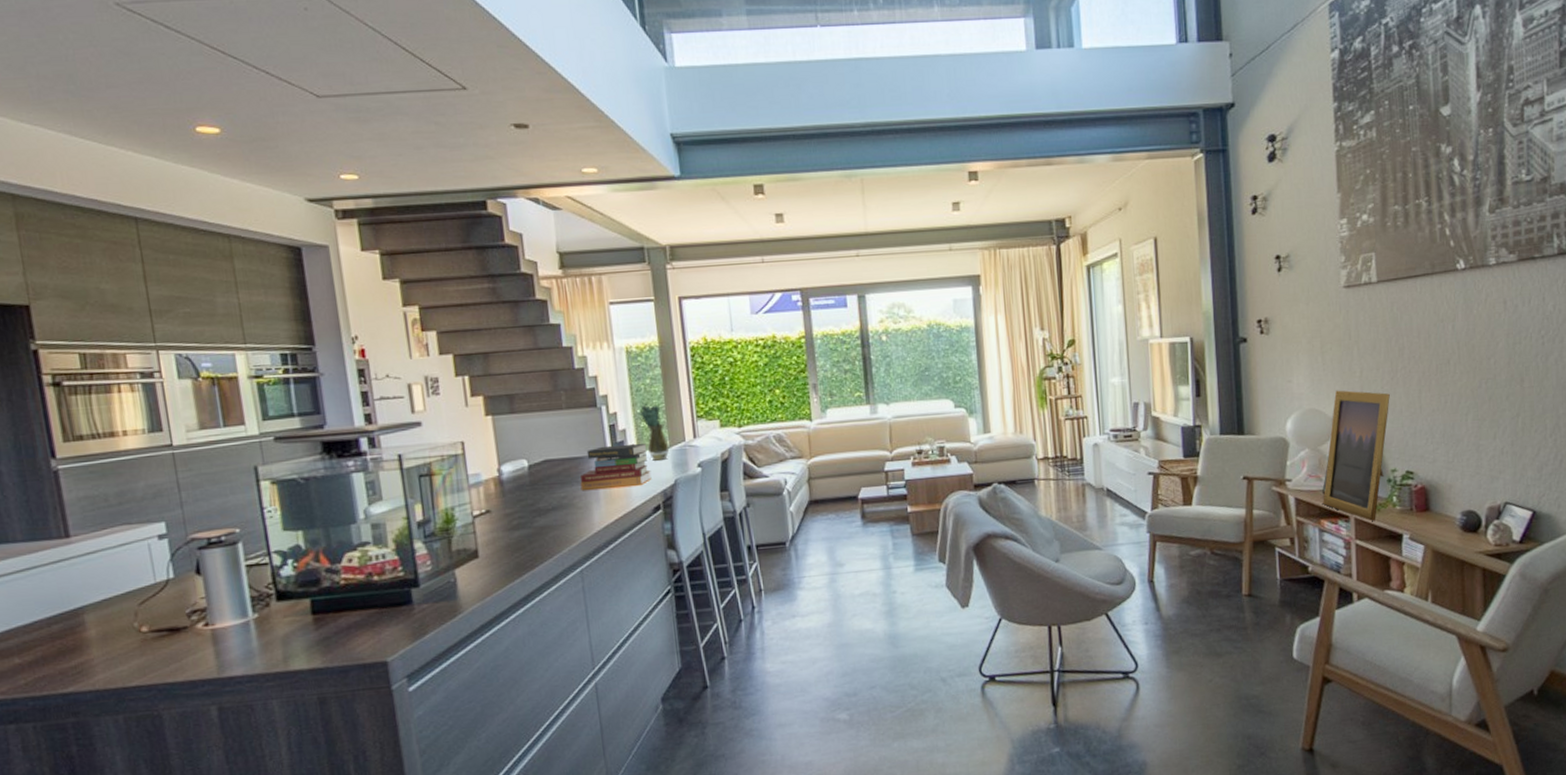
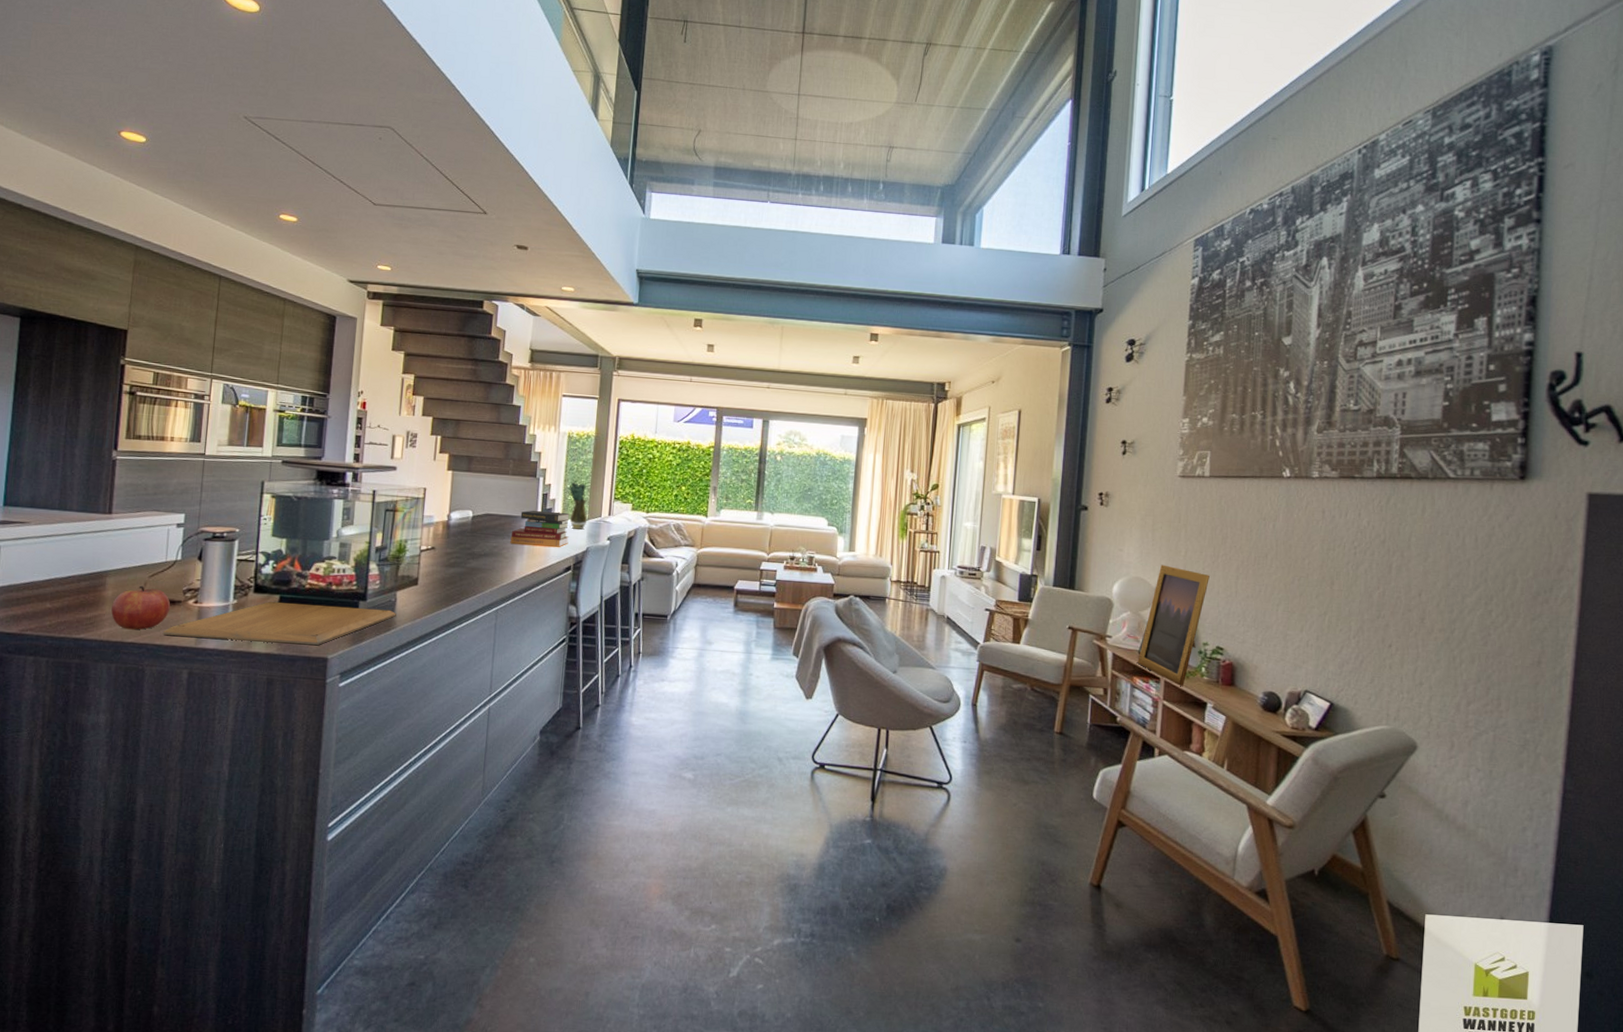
fruit: none [99,616,176,672] -> present [111,585,171,630]
chopping board: none [173,592,460,670] -> present [162,602,396,646]

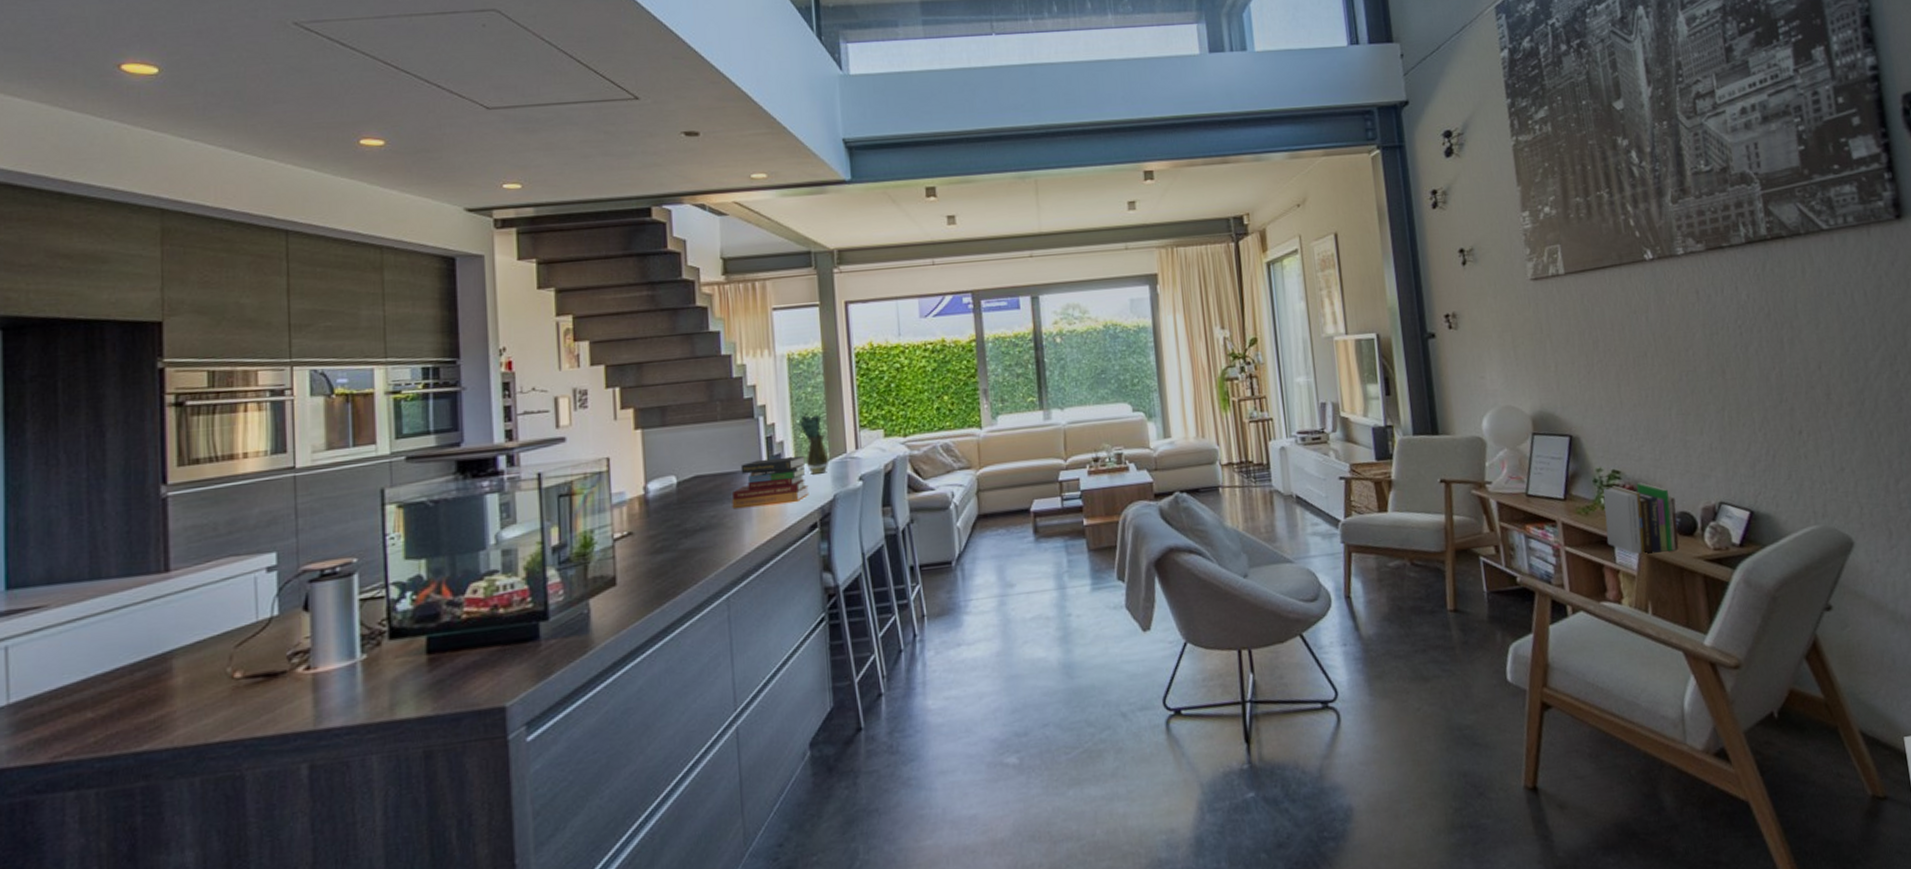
fruit: present [111,585,171,630] -> none [185,660,272,726]
chopping board: present [162,602,396,646] -> none [264,625,593,722]
picture frame: present [1137,564,1210,686] -> none [1526,385,1589,525]
books: none [1200,659,1267,722] -> present [1603,482,1679,555]

